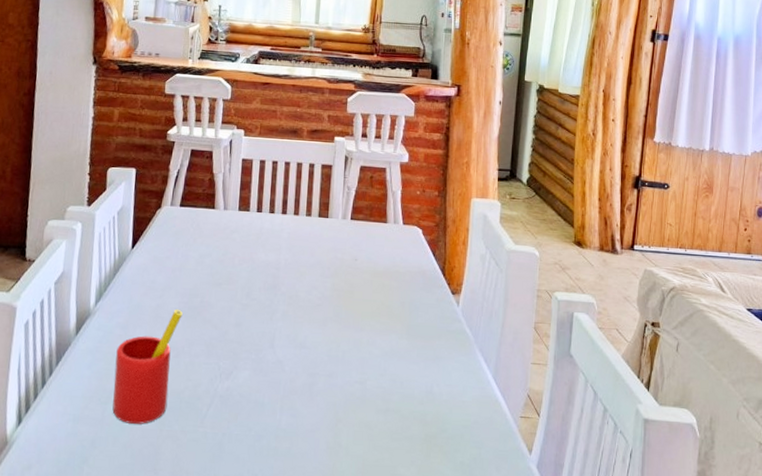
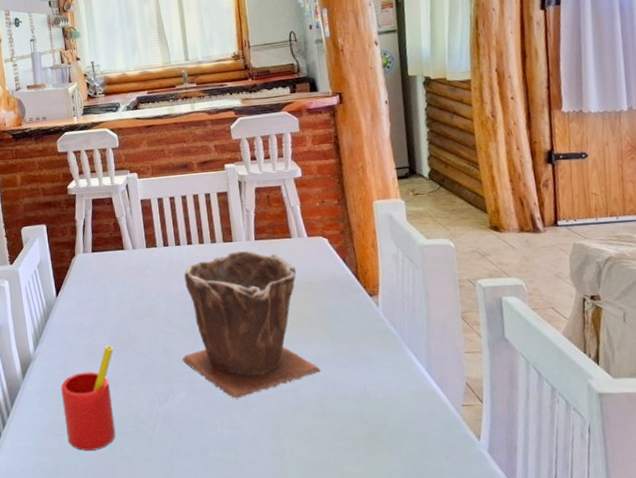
plant pot: none [254,228,392,385] -> present [182,250,321,399]

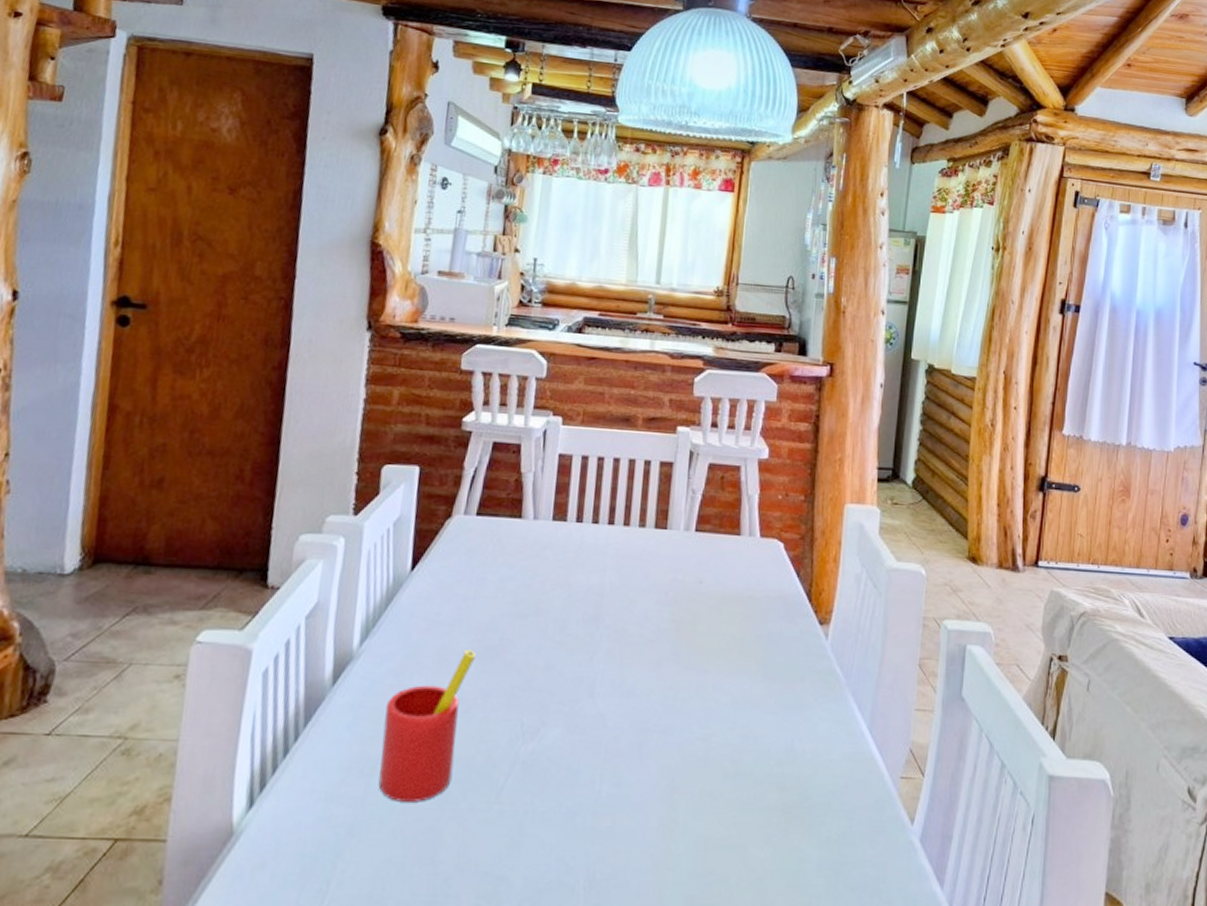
plant pot: present [182,250,321,399] -> none [568,542,744,744]

